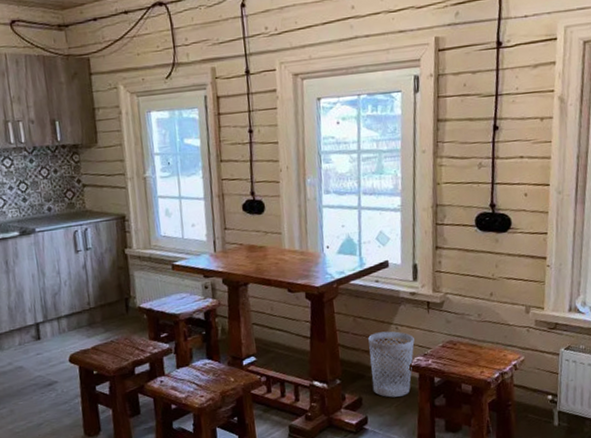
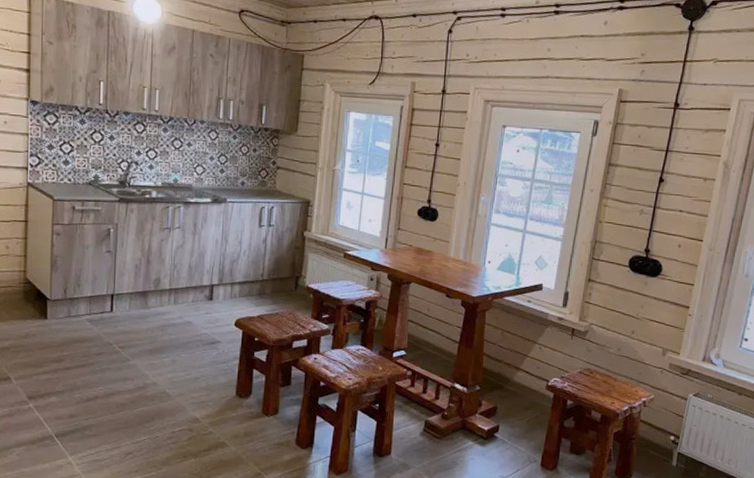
wastebasket: present [368,331,415,398] -> none [508,349,555,412]

